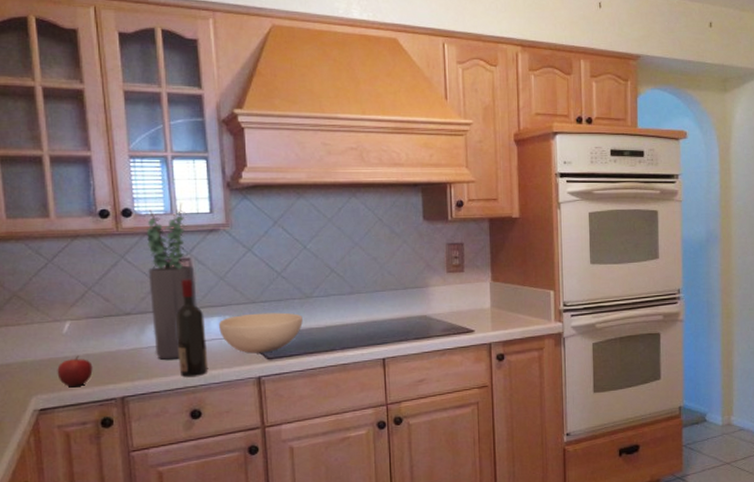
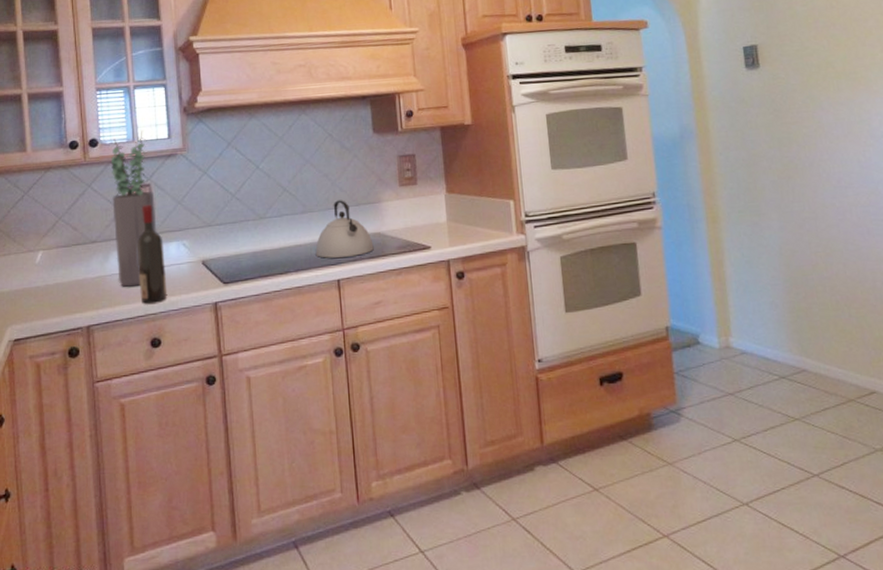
fruit: present [57,355,93,388] -> none [30,285,62,317]
bowl: present [219,312,303,354] -> none [177,235,257,279]
kettle: none [362,283,420,339] -> present [315,200,374,259]

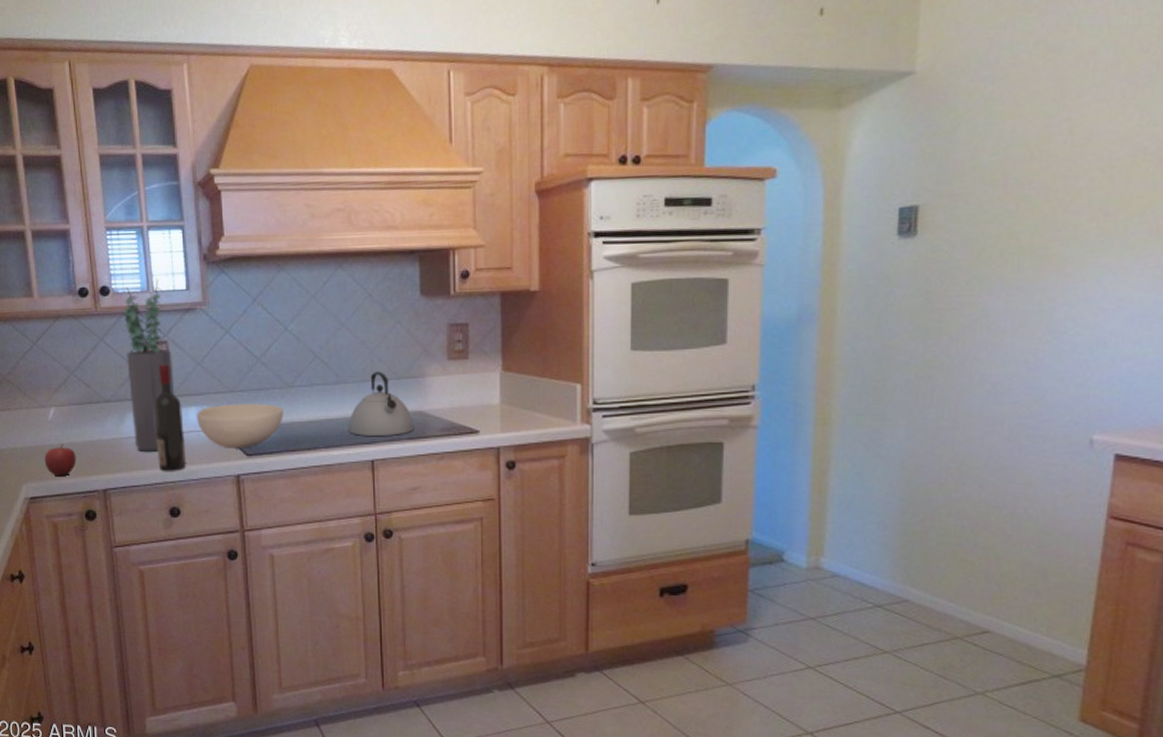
fruit: none [30,285,62,317] -> present [44,443,77,477]
bowl: none [177,235,257,279] -> present [197,403,284,449]

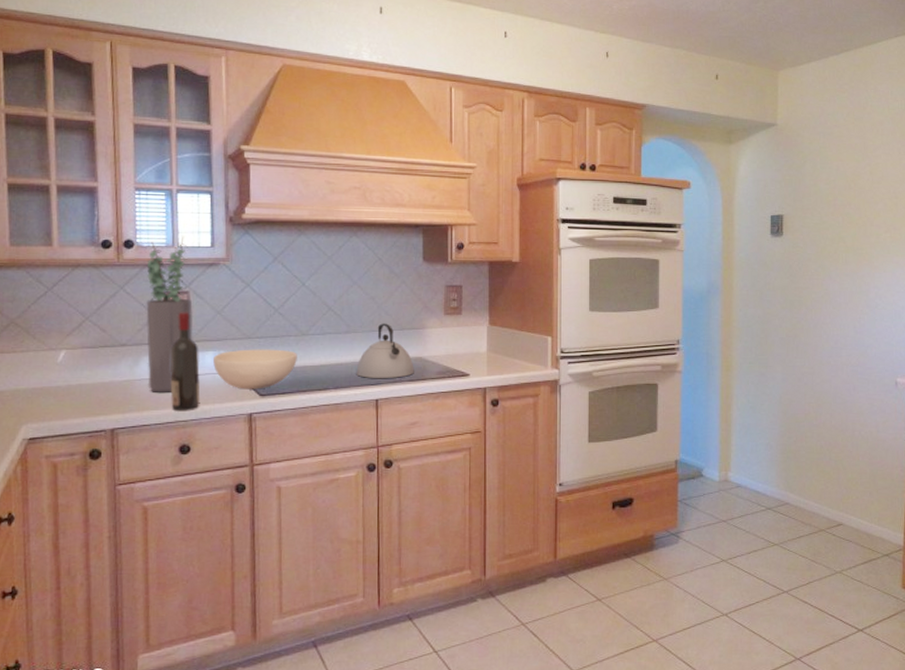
fruit: present [44,443,77,477] -> none [49,385,85,417]

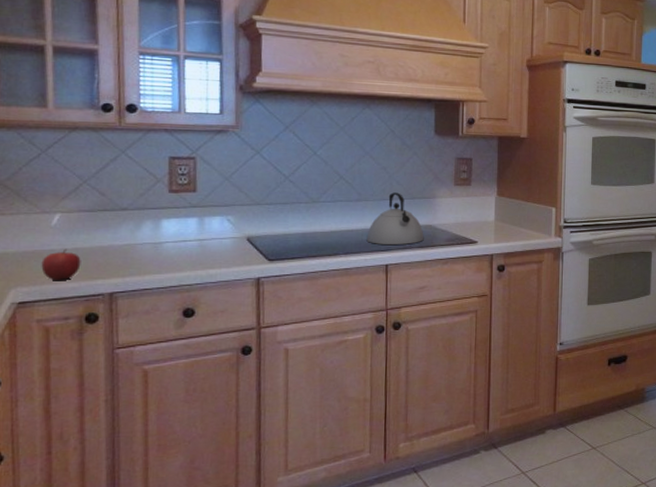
fruit: none [49,385,85,417] -> present [41,248,81,281]
vase: present [145,236,194,392] -> none [148,102,200,257]
wine bottle: present [170,312,200,413] -> none [174,177,207,277]
bowl: present [213,349,297,390] -> none [220,215,308,255]

